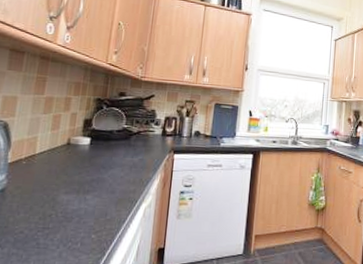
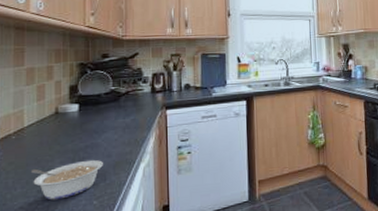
legume: none [35,193,106,229] -> present [30,159,103,200]

